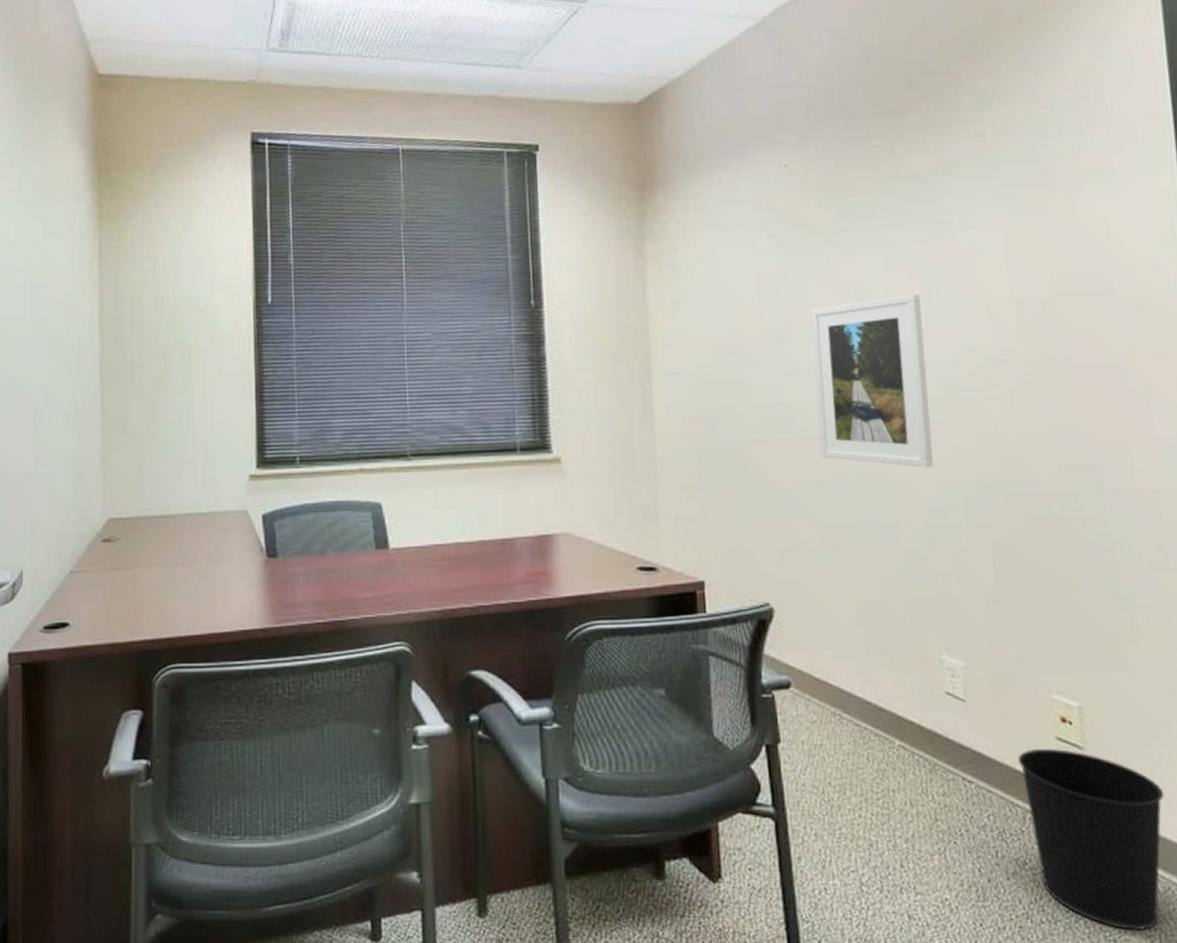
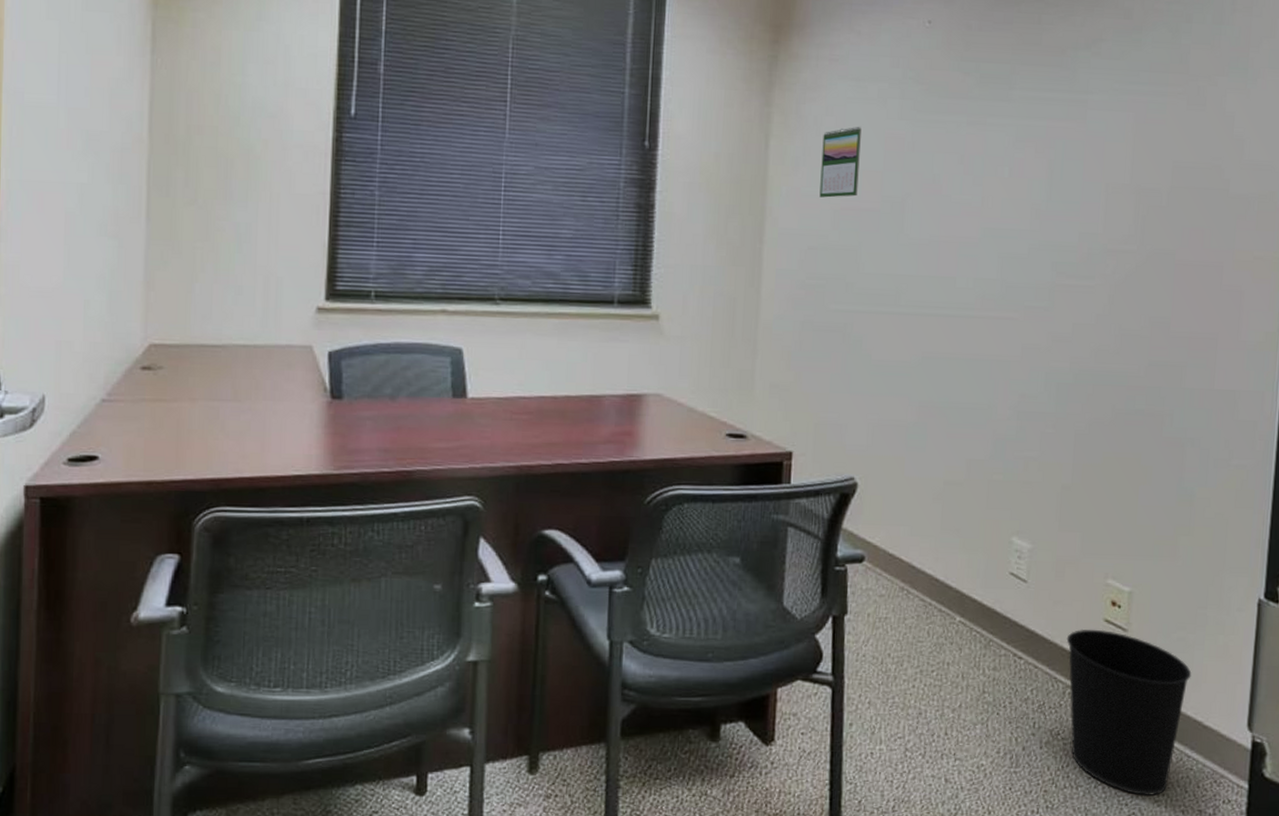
calendar: none [697,267,737,336] -> present [819,126,862,198]
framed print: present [811,293,933,467] -> none [924,173,1044,352]

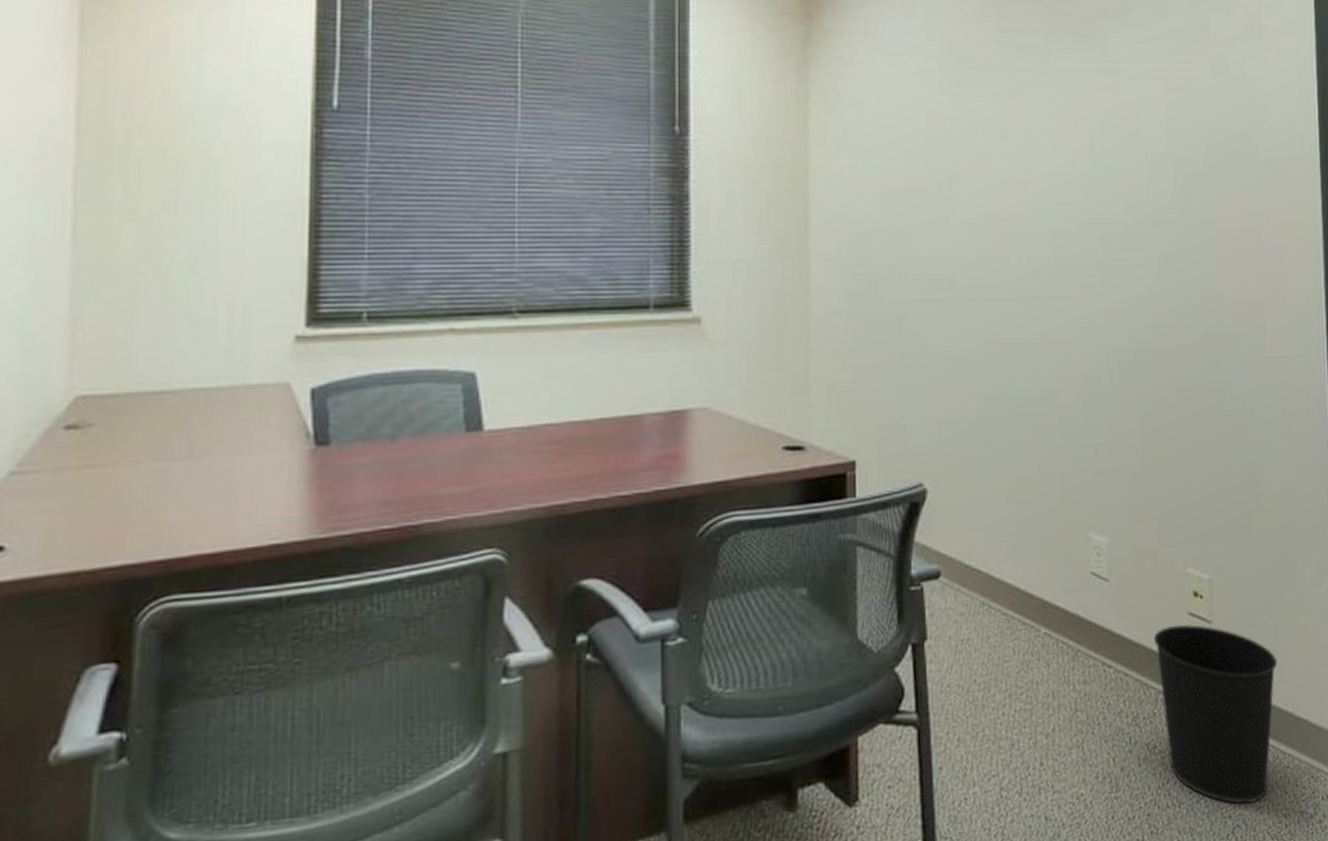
calendar: present [819,126,862,198] -> none [863,102,903,179]

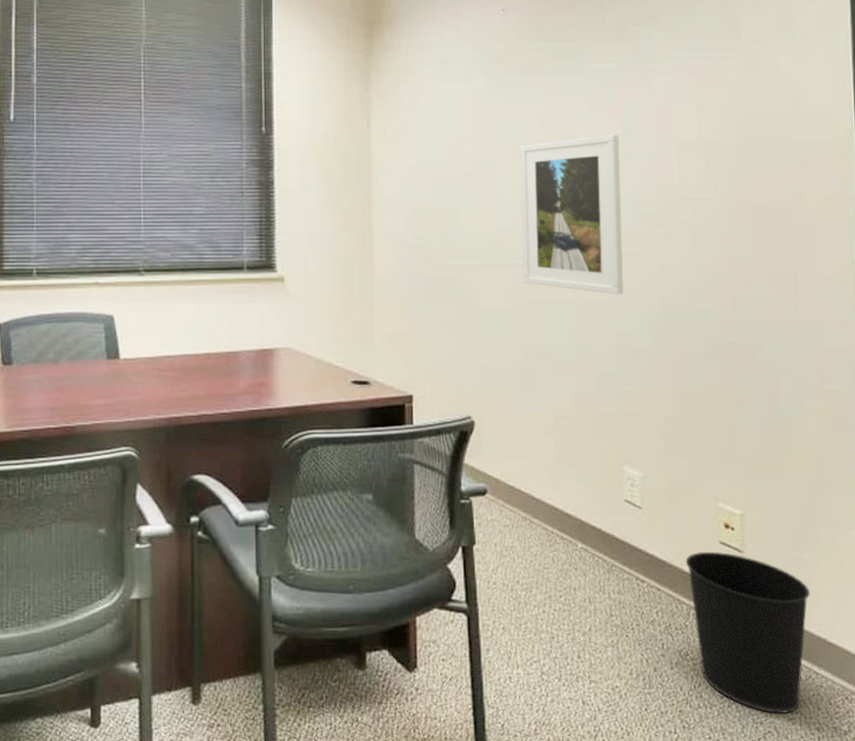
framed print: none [979,144,1090,332] -> present [520,134,624,295]

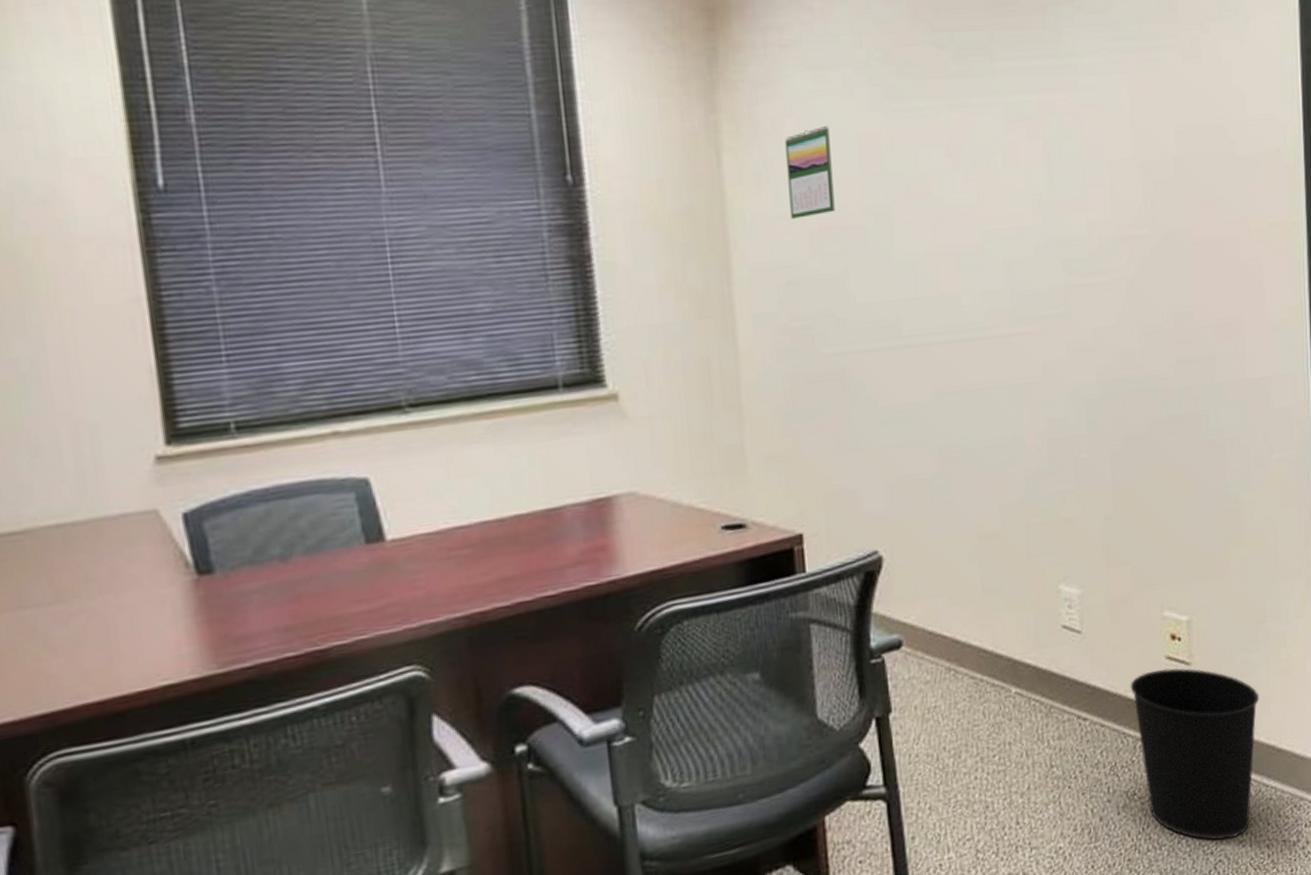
calendar: none [417,103,452,167] -> present [784,125,835,219]
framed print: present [520,134,624,295] -> none [921,157,1053,371]

